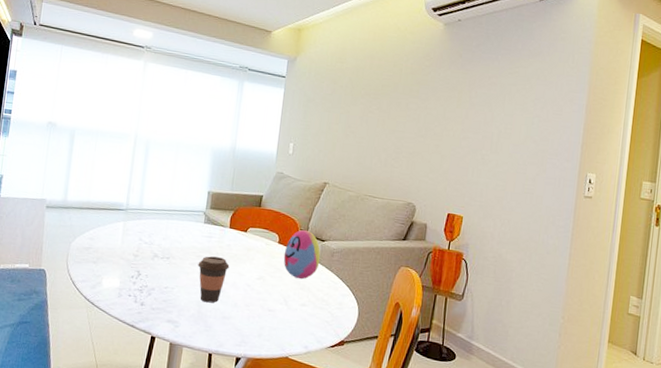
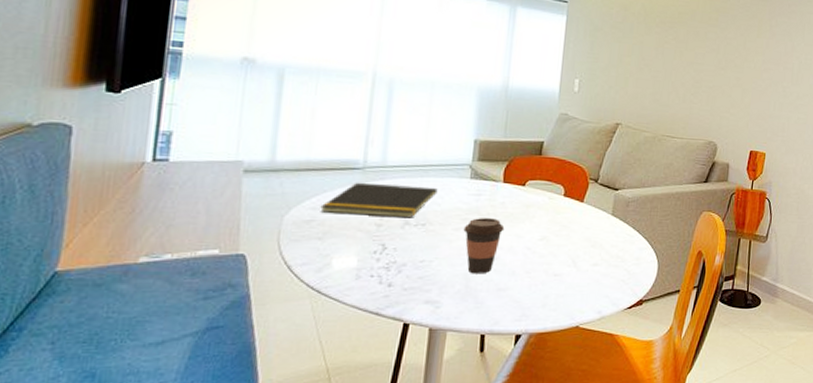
notepad: none [95,220,179,252] -> present [320,182,438,218]
decorative egg: present [283,229,321,279] -> none [570,178,614,235]

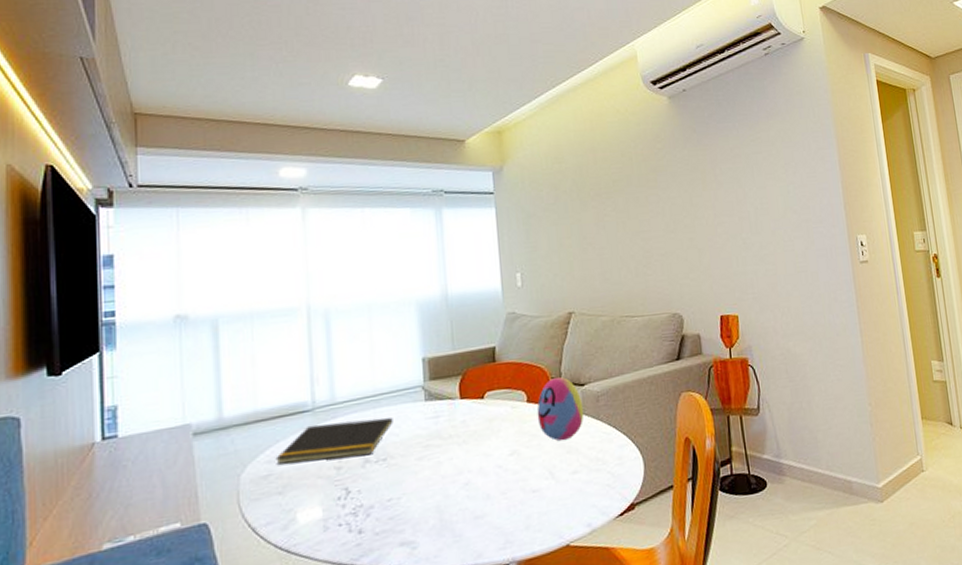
coffee cup: present [463,218,505,274] -> none [427,439,470,505]
decorative egg: none [570,178,614,235] -> present [537,376,584,441]

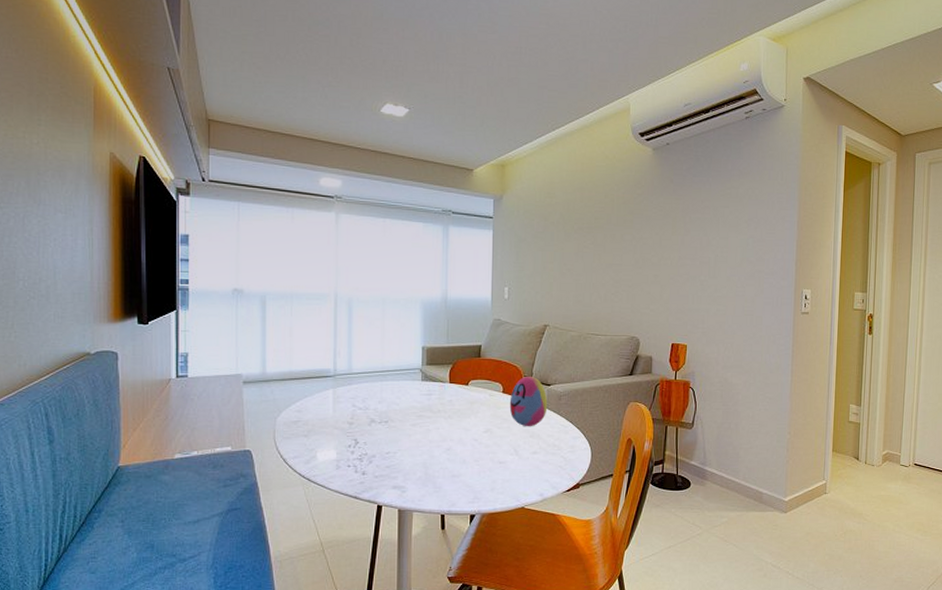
notepad: present [275,417,393,465] -> none [304,387,395,417]

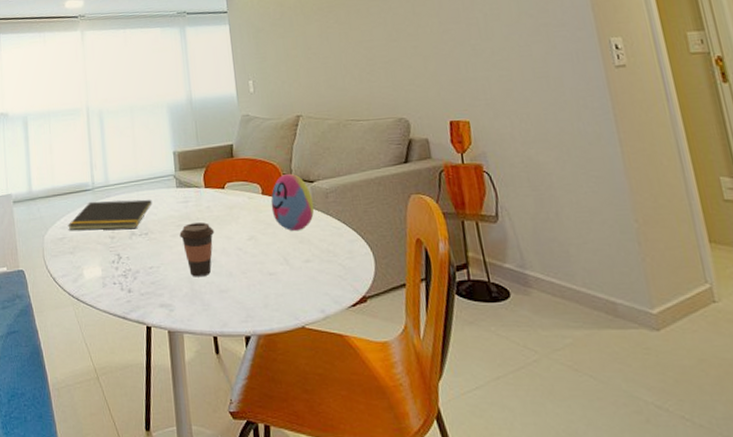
notepad: none [304,387,395,417] -> present [68,199,152,231]
coffee cup: none [419,415,454,463] -> present [179,222,215,277]

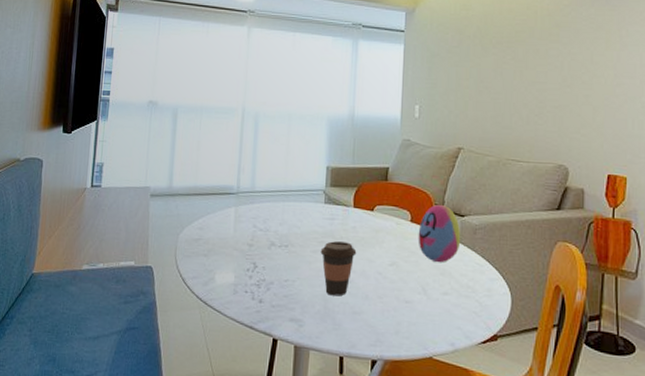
notepad: present [68,199,152,231] -> none [205,205,297,240]

